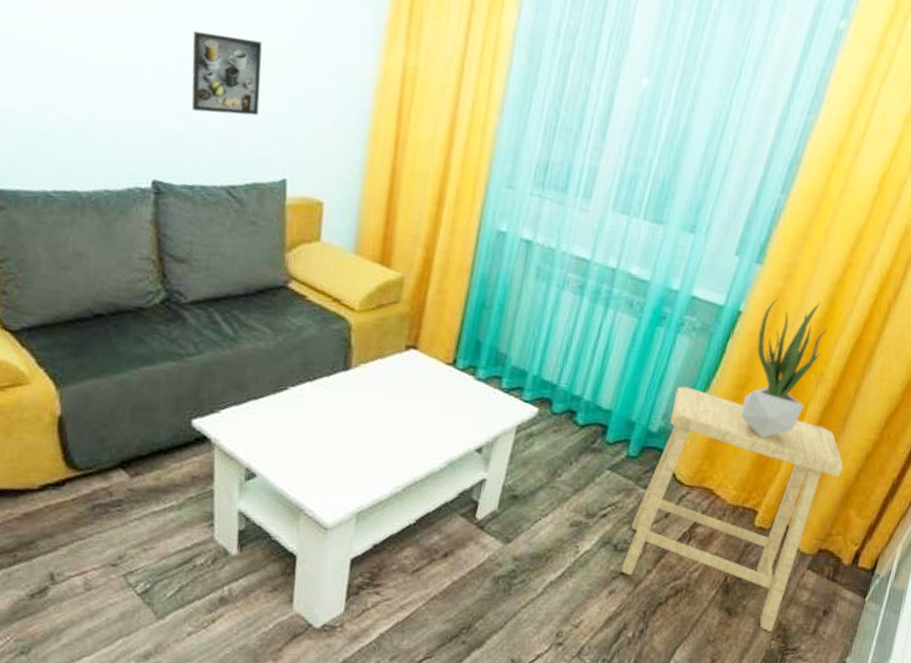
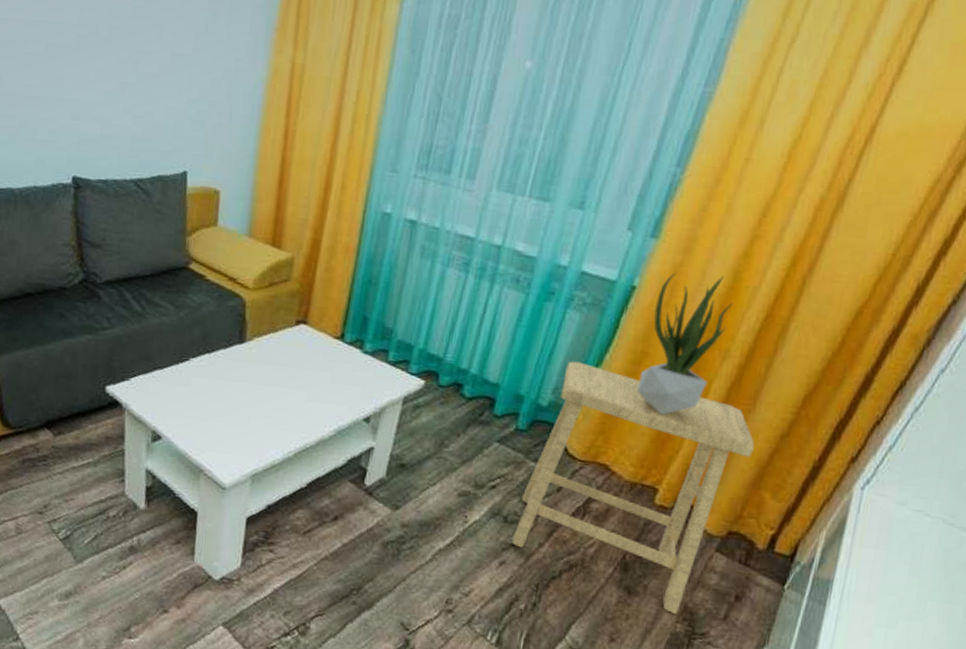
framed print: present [191,30,263,116] -> none [105,45,166,116]

